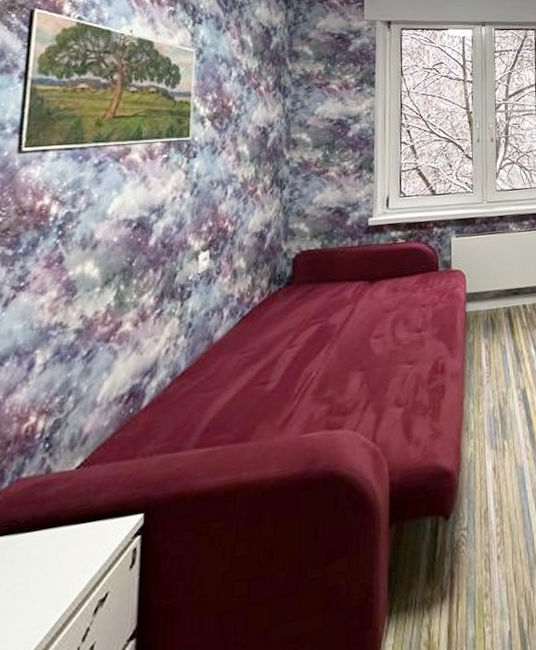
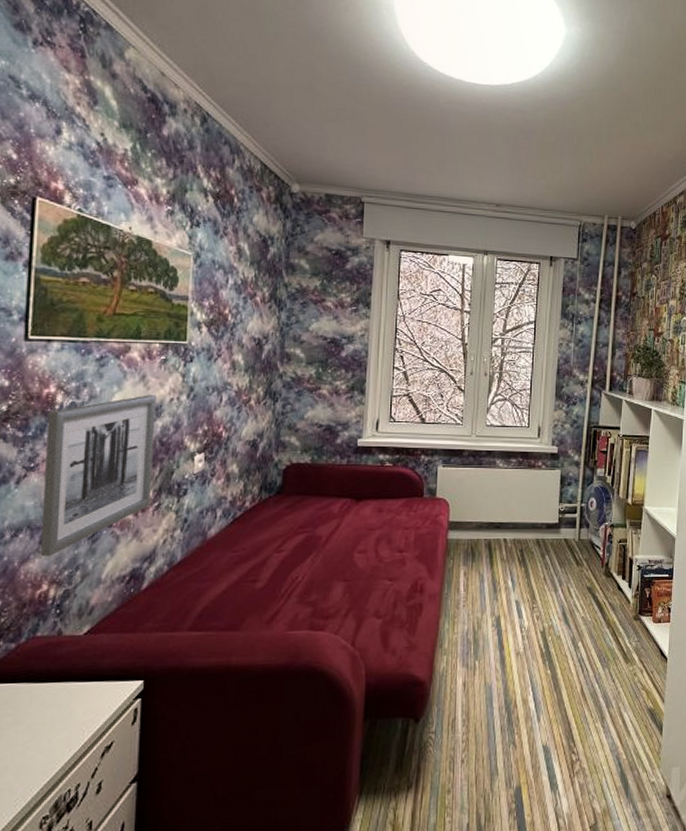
wall art: none [28,195,158,385] -> present [40,394,156,557]

